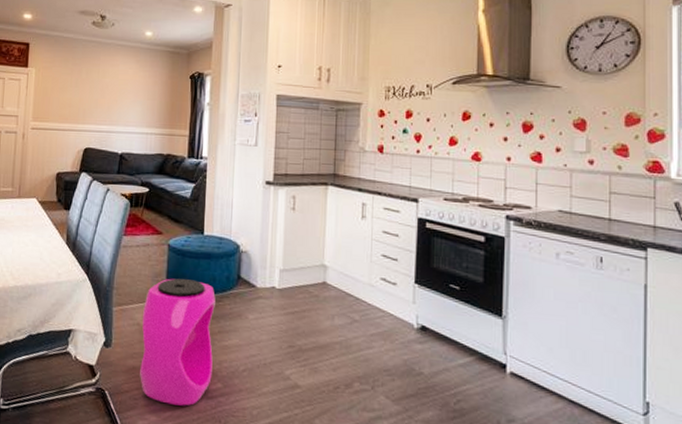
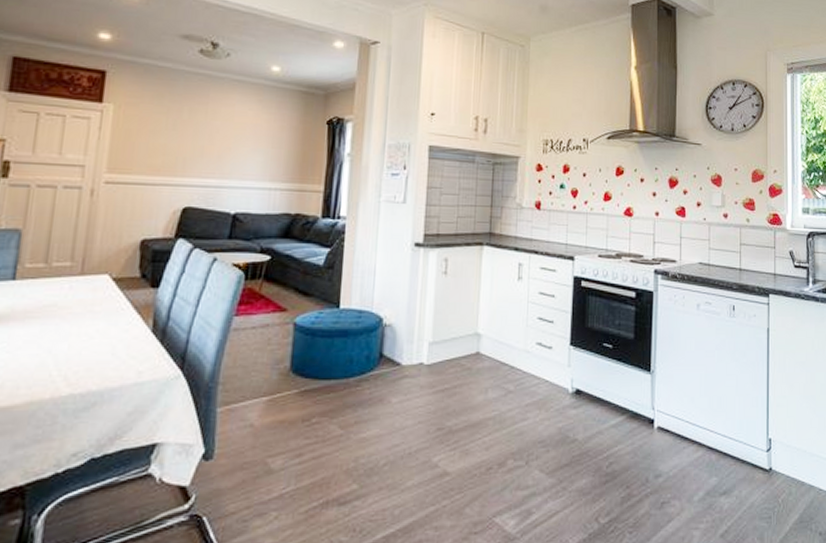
stool: present [140,278,216,406] -> none [251,364,352,520]

